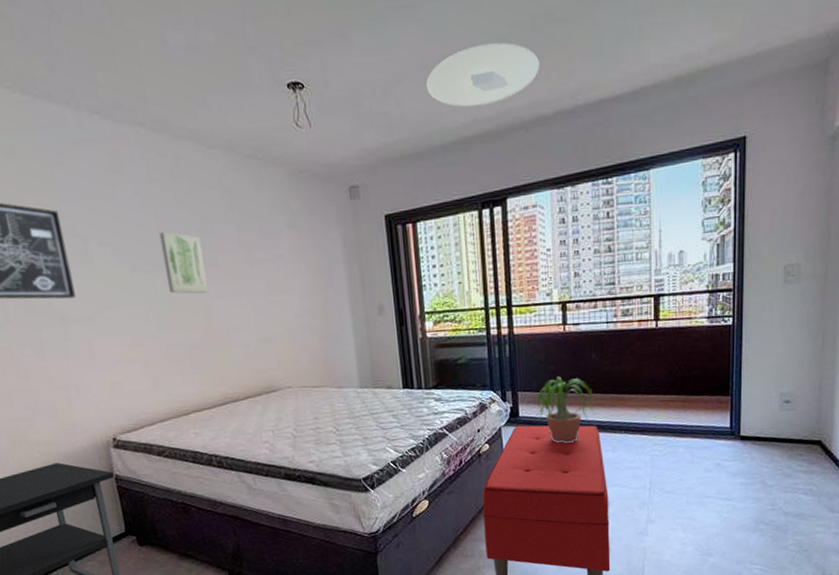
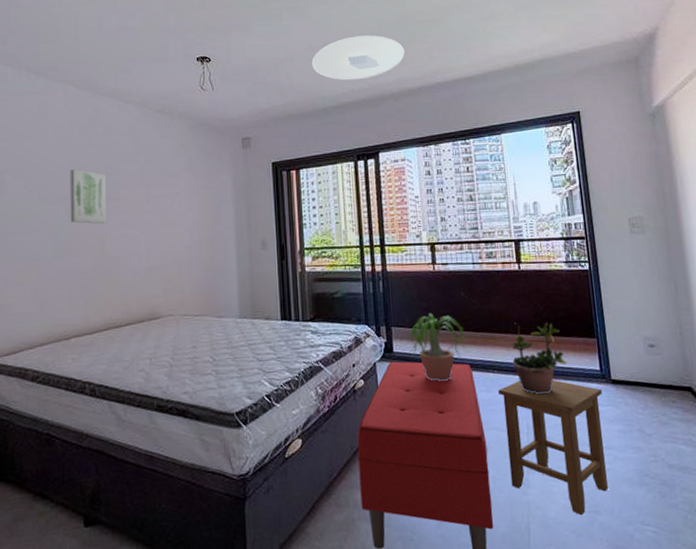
stool: none [624,437,729,558] -> present [498,379,608,516]
potted plant: none [641,382,697,453] -> present [512,322,567,395]

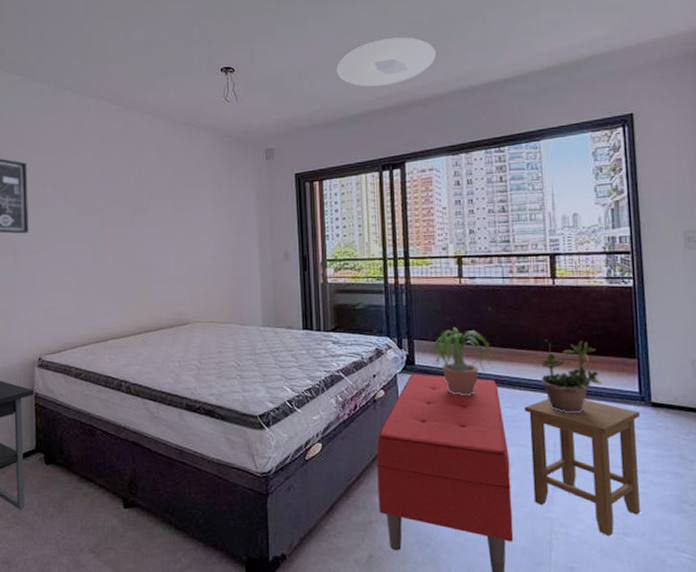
wall art: present [70,169,107,224] -> none [103,182,138,234]

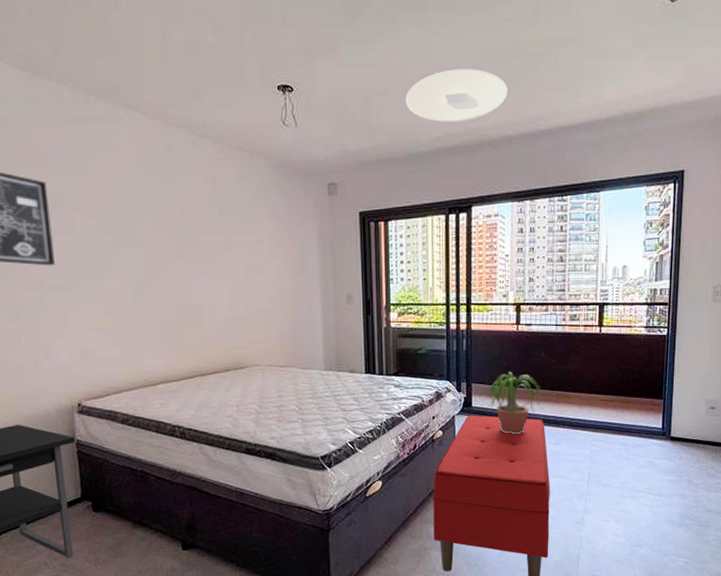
stool: present [525,398,640,537] -> none [566,435,660,549]
potted plant: present [541,339,602,414] -> none [582,382,633,448]

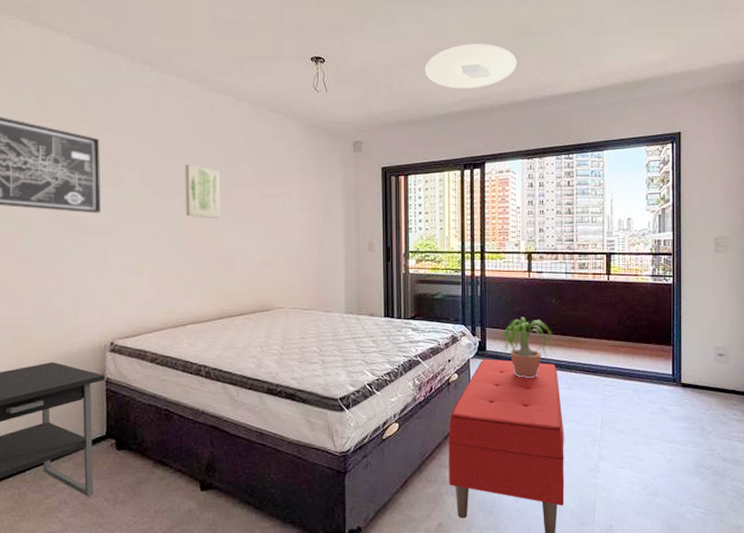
wall art: none [143,210,187,270] -> present [185,164,221,218]

